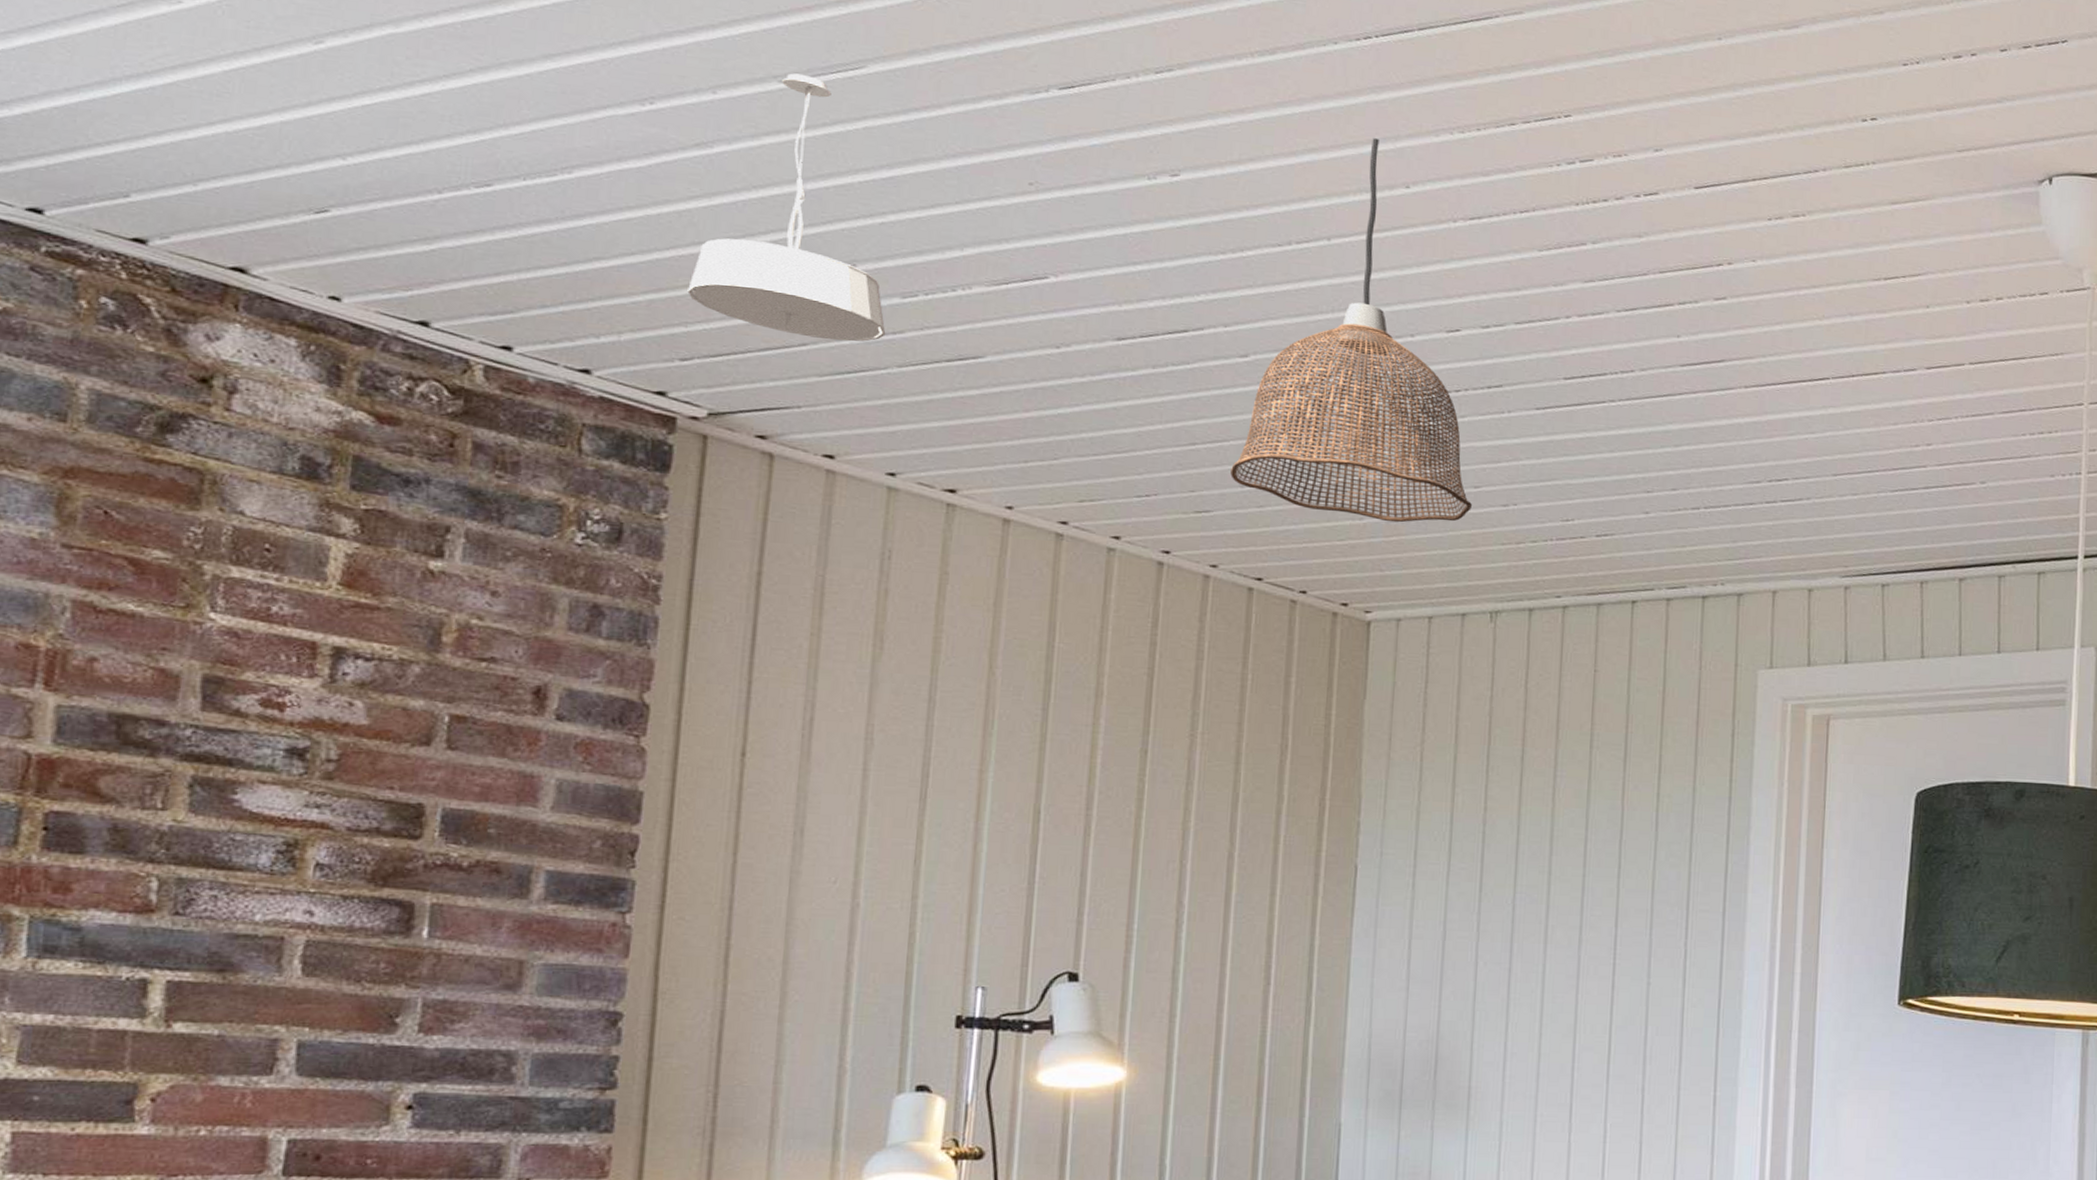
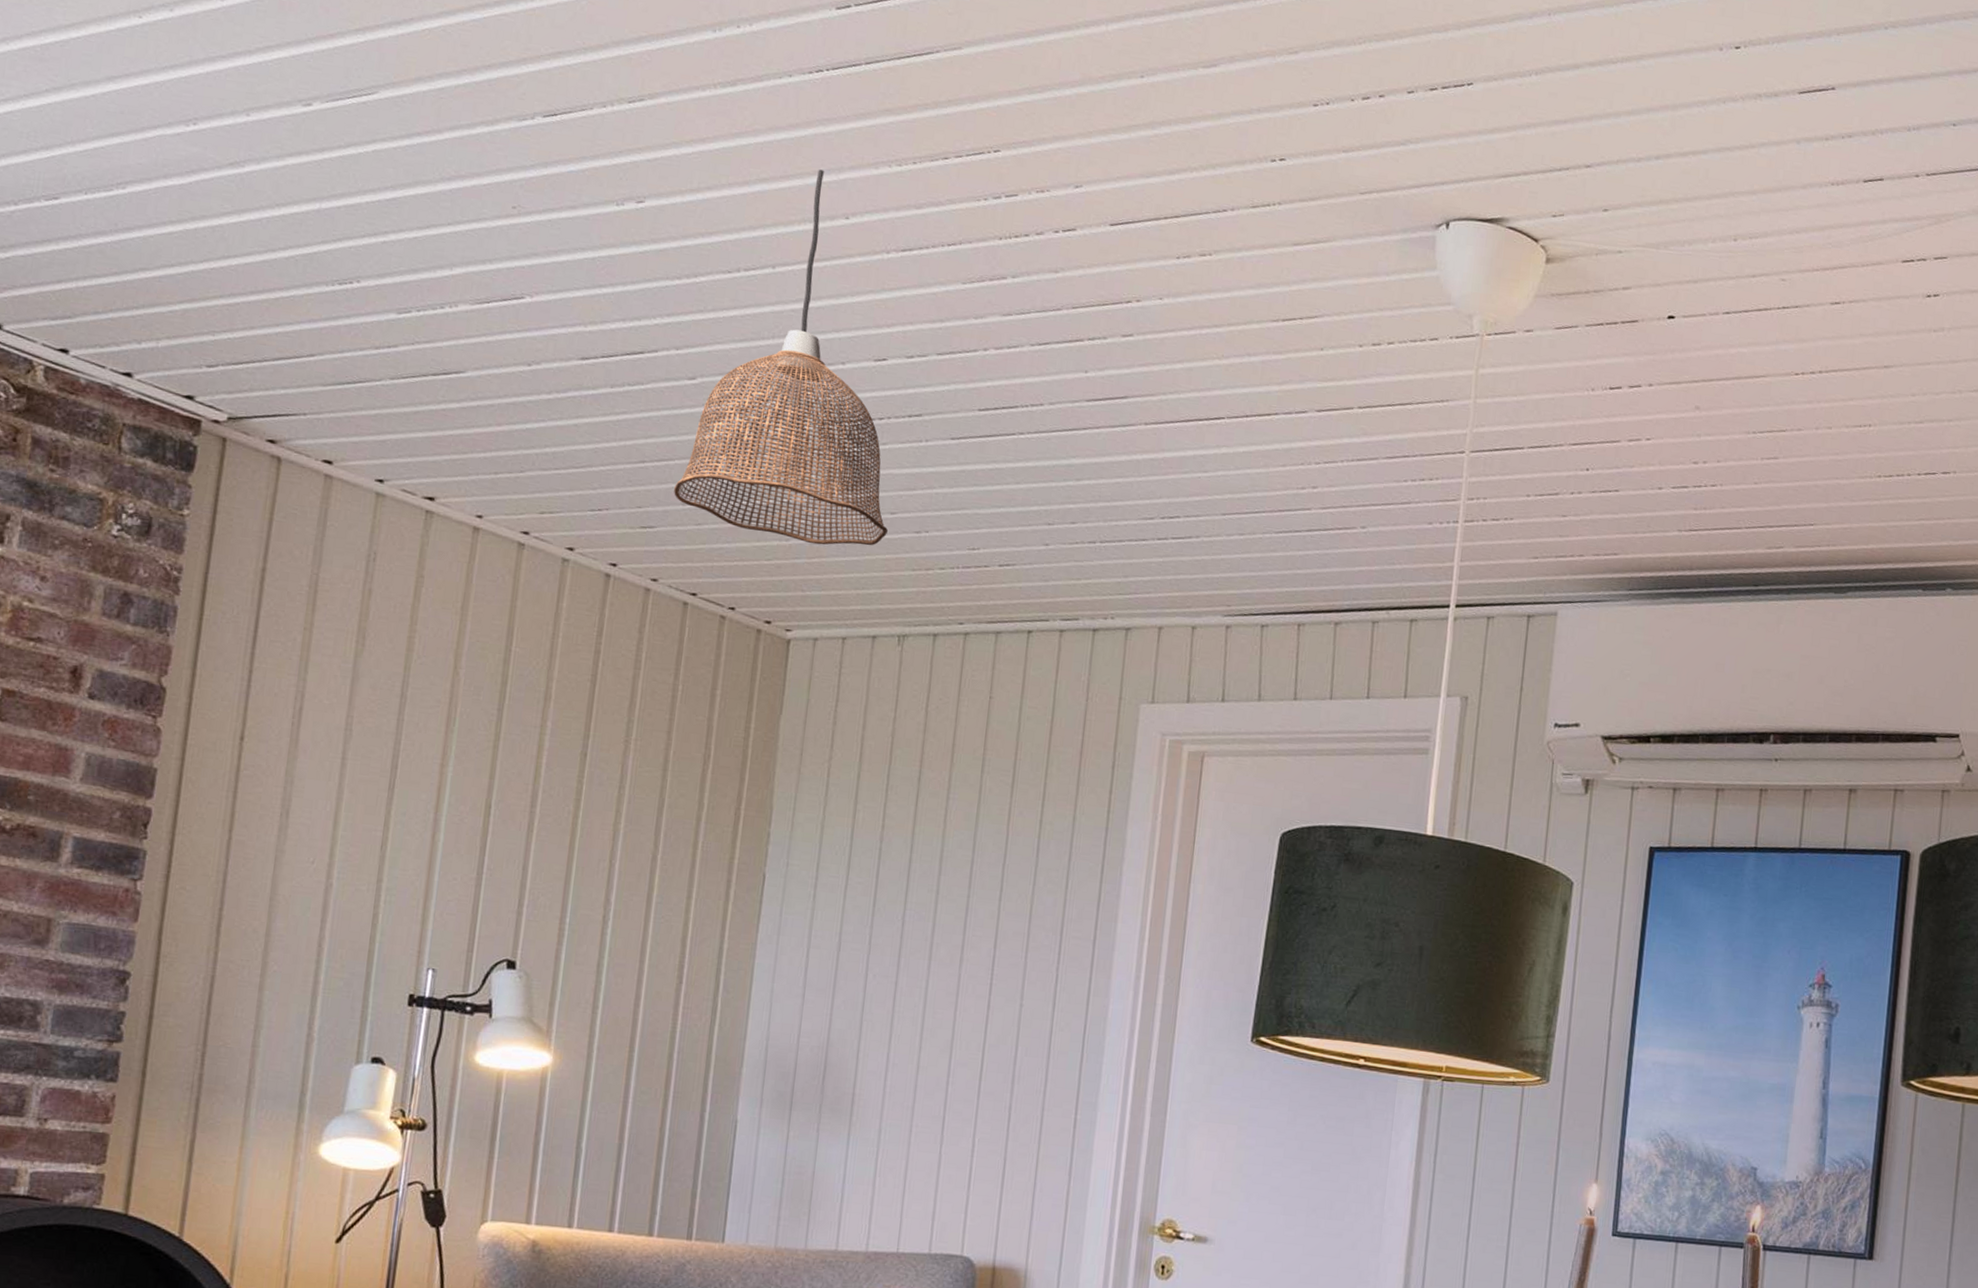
pendant light: present [687,73,886,342] -> none [216,97,382,354]

